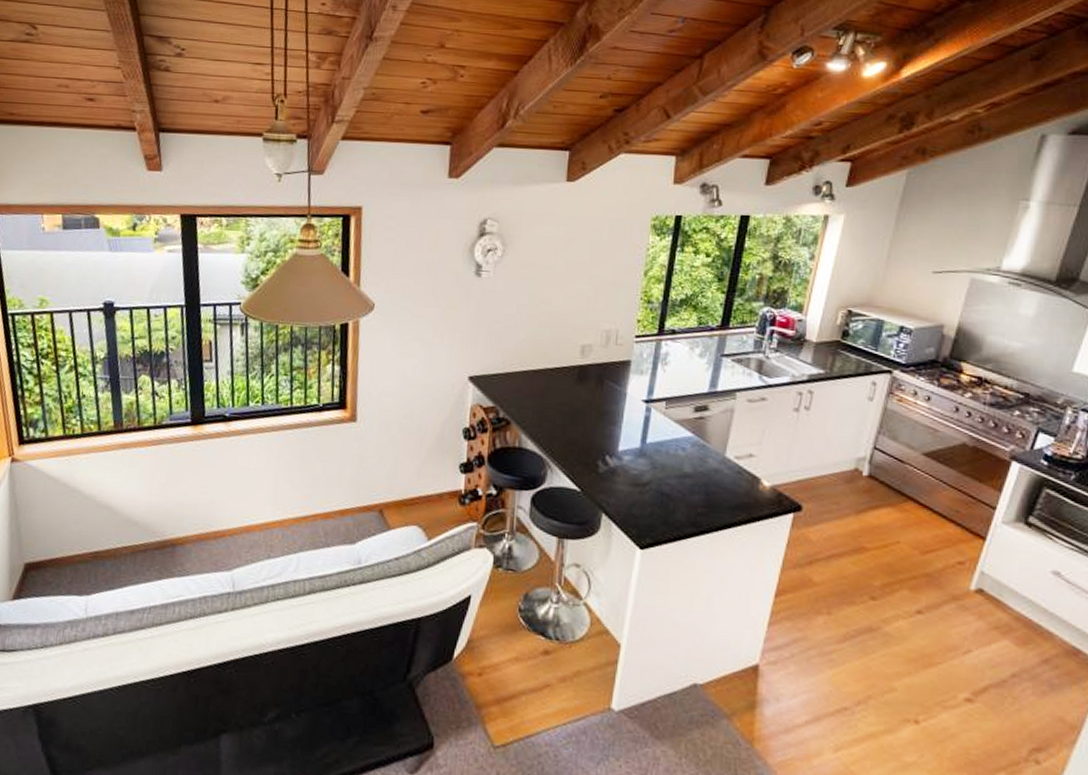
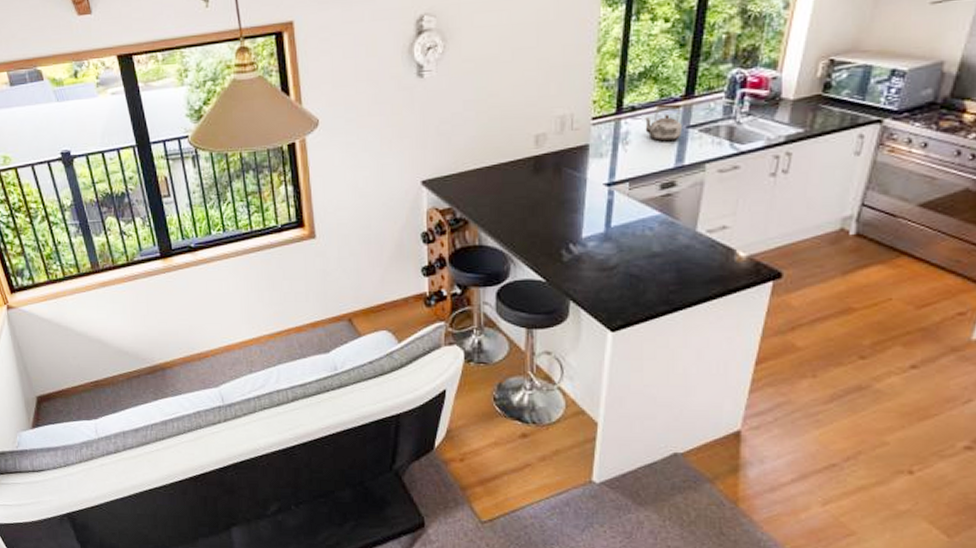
kettle: none [683,331,717,367] -> present [645,103,682,142]

